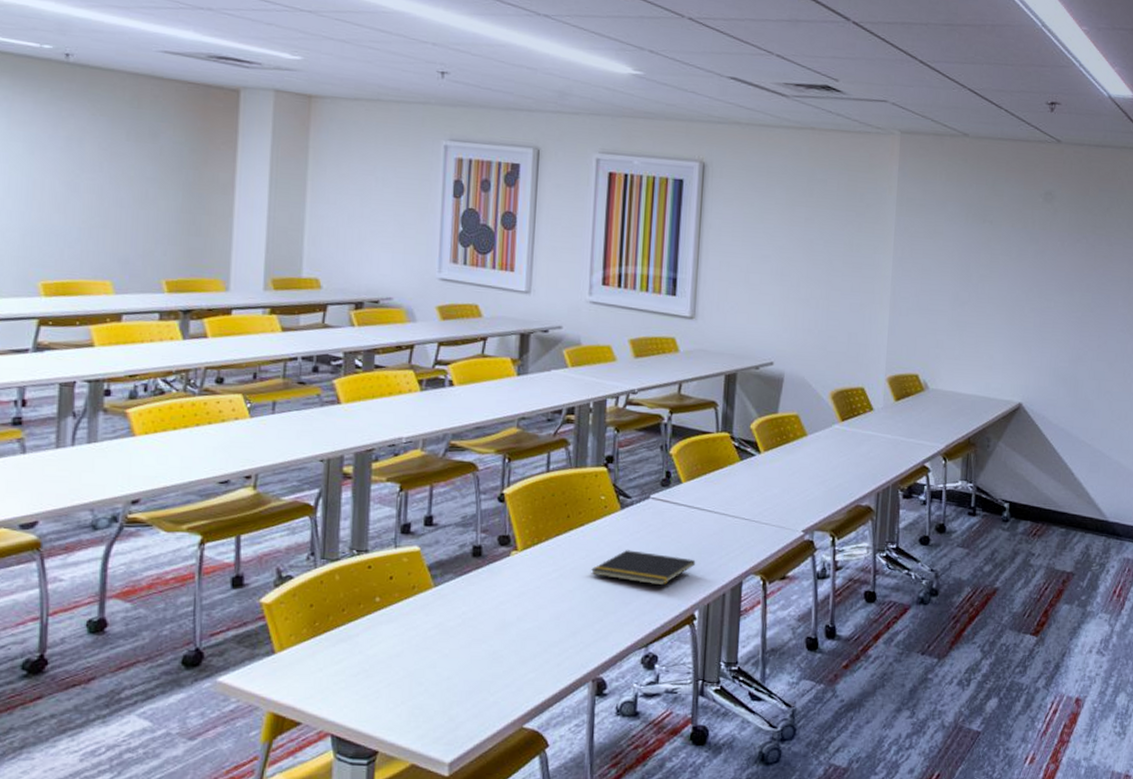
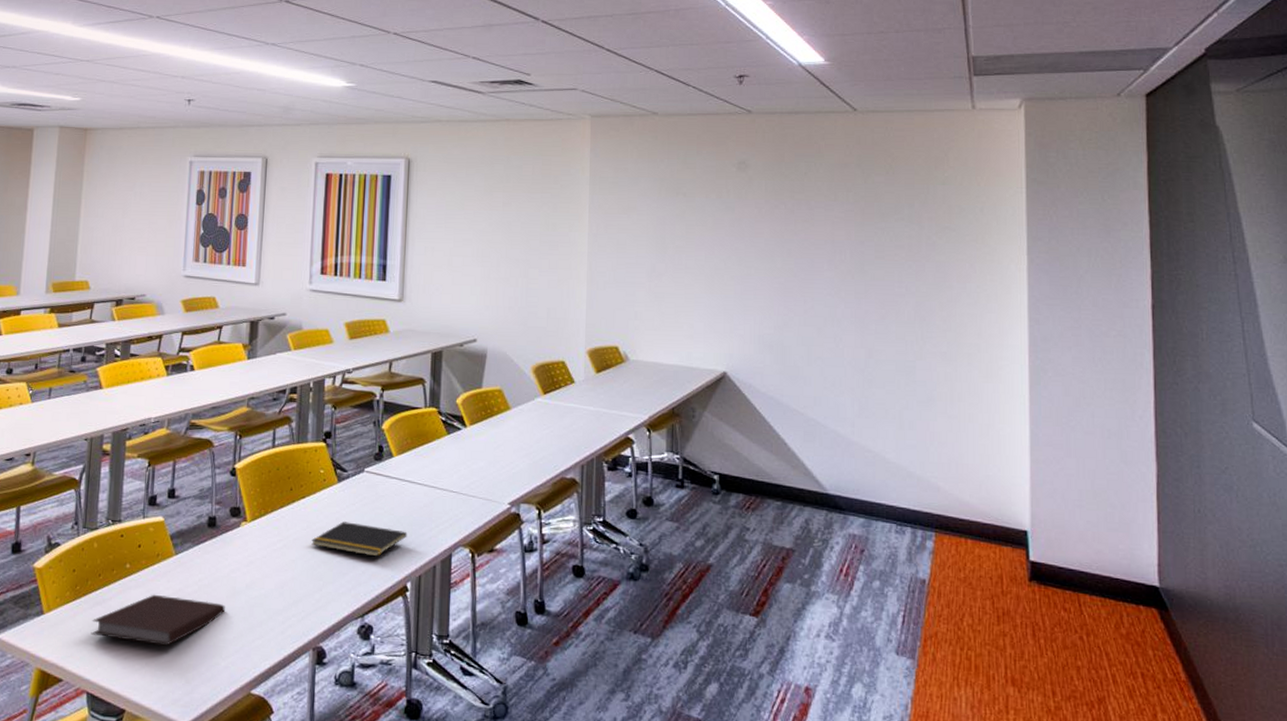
notebook: none [334,629,493,683] -> present [91,594,225,646]

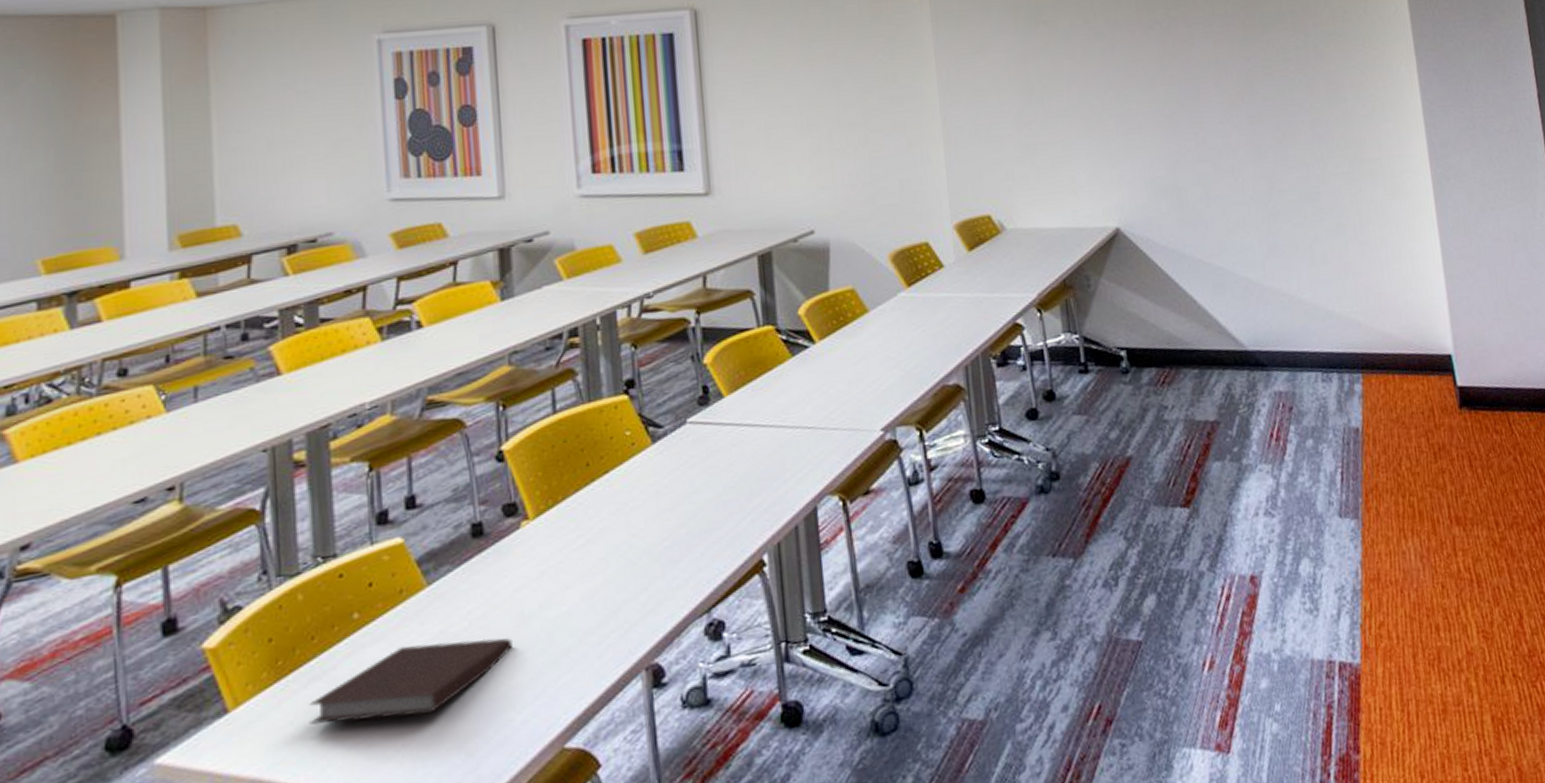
notepad: present [311,521,408,557] -> none [625,489,756,534]

